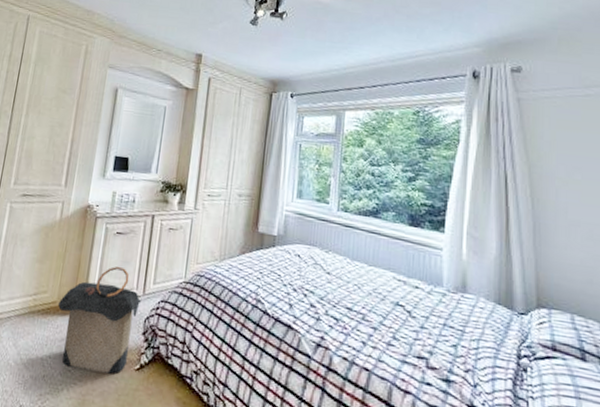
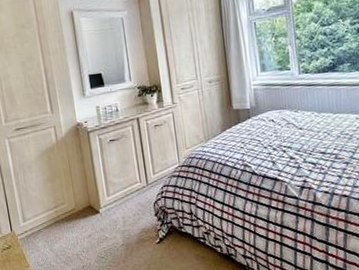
laundry hamper: present [57,266,142,375] -> none [76,167,148,255]

